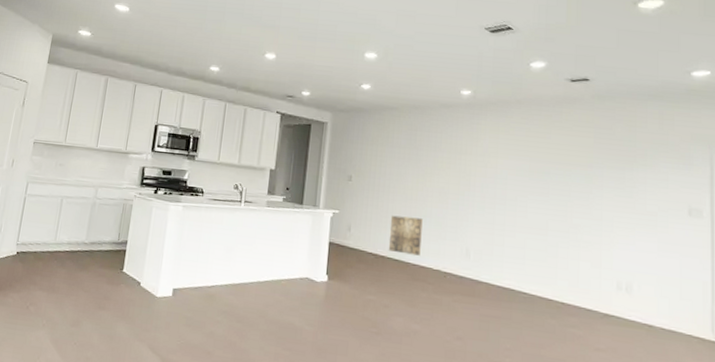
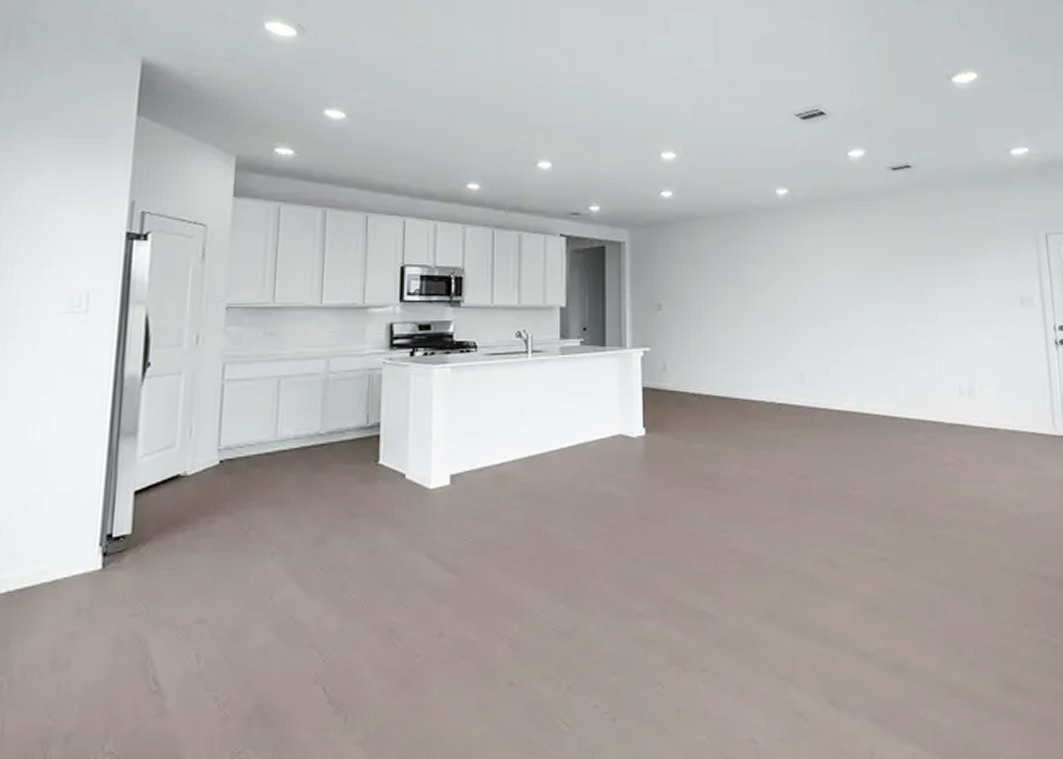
wall art: present [388,215,423,256] -> none [711,345,750,389]

